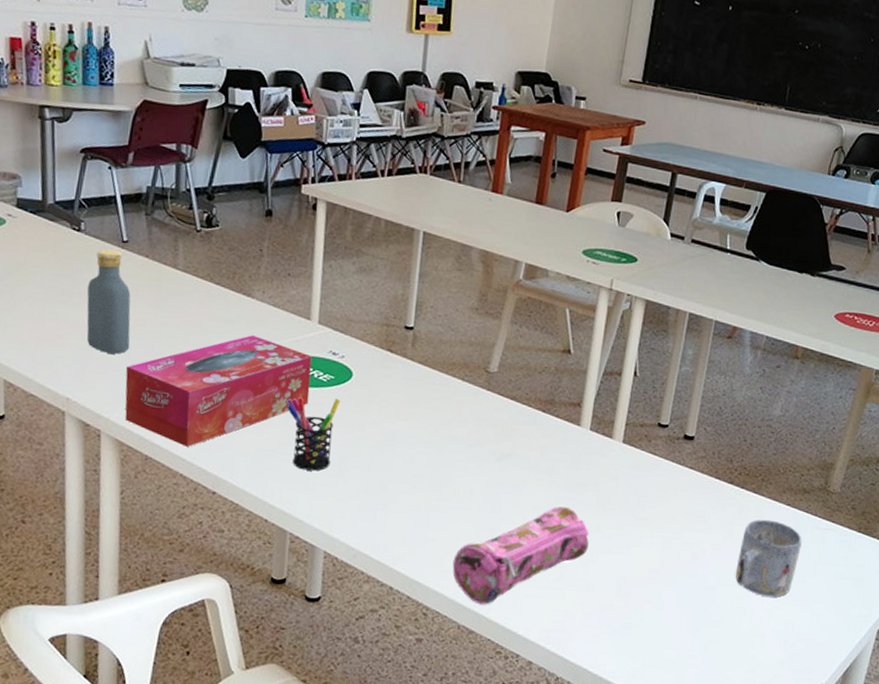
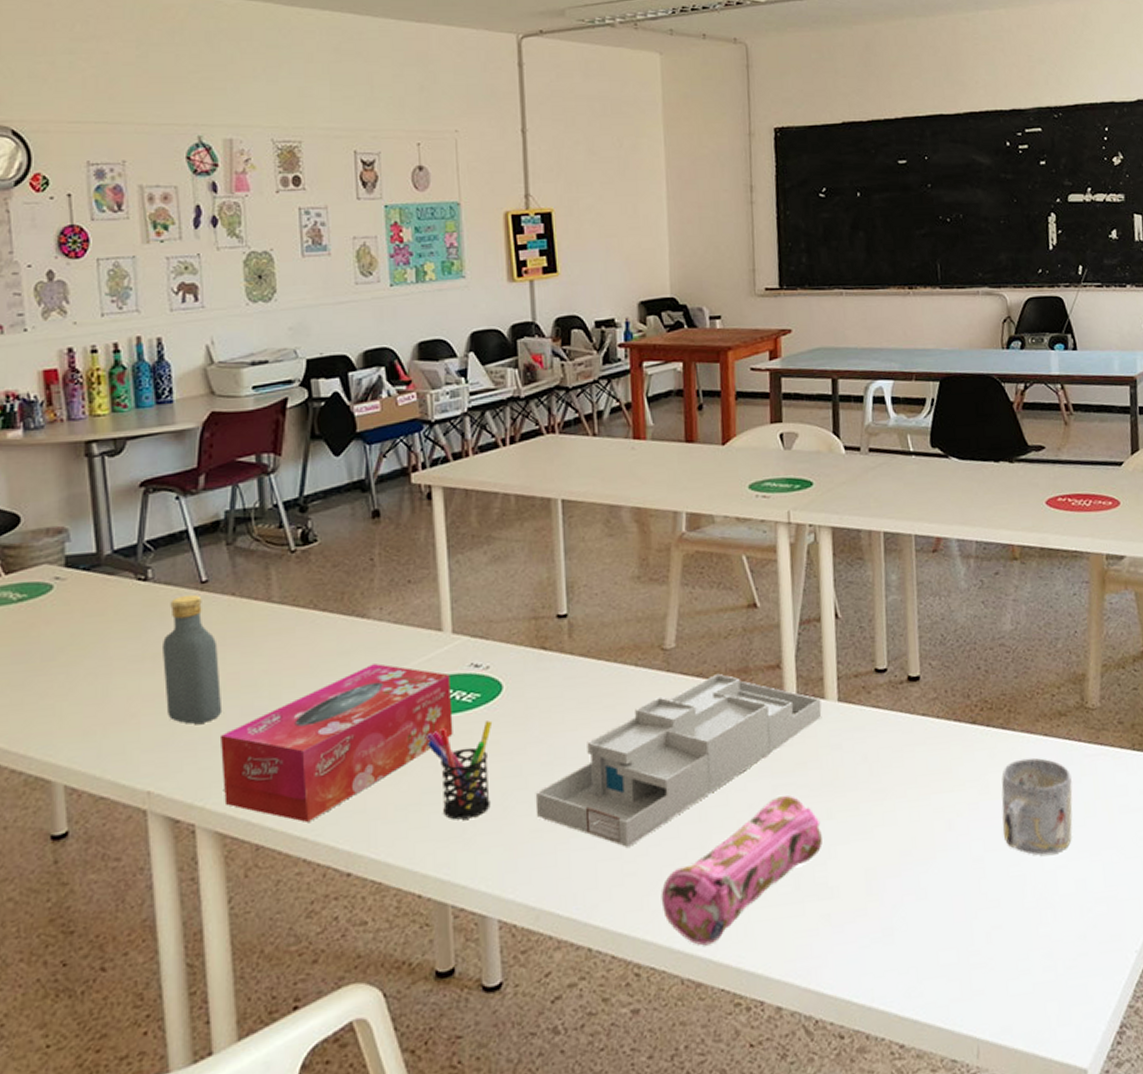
desk organizer: none [365,400,609,519] -> present [535,673,822,847]

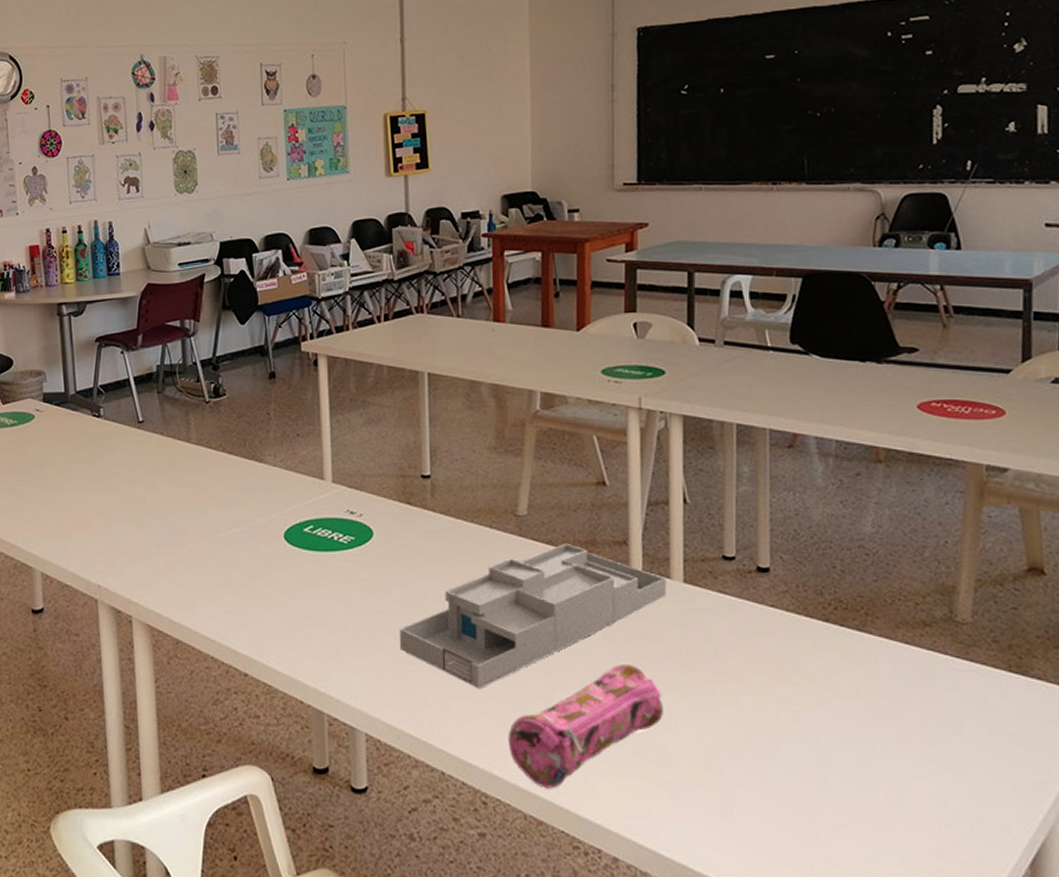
vodka: present [163,594,223,724] -> none [110,431,153,535]
tissue box: present [221,663,453,822] -> none [151,502,331,626]
pen holder: present [426,720,493,820] -> none [309,561,364,643]
mug: present [1001,757,1073,855] -> none [854,663,935,763]

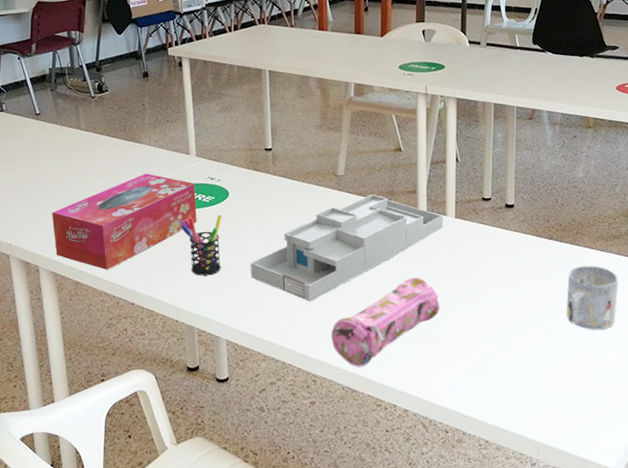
tissue box: none [151,502,331,626] -> present [52,173,197,270]
pen holder: none [309,561,364,643] -> present [180,215,223,276]
mug: none [854,663,935,763] -> present [566,265,619,330]

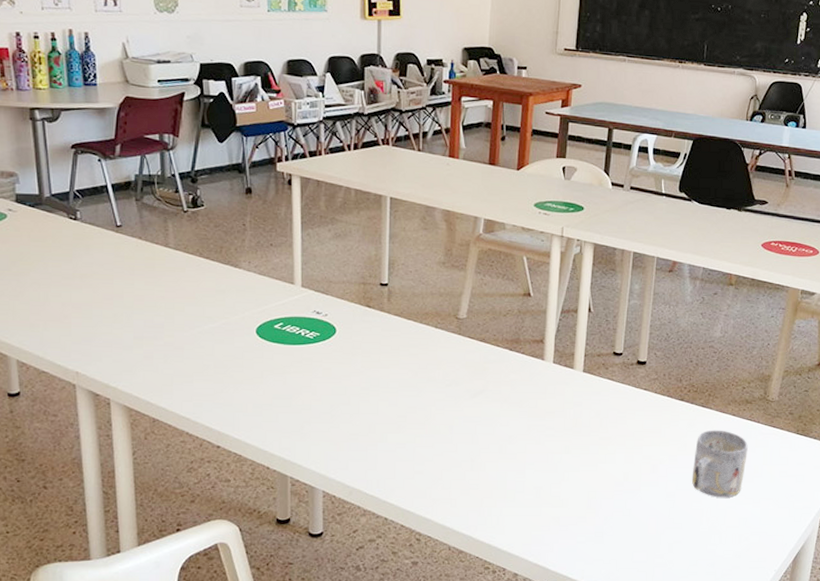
tissue box: present [52,173,197,270] -> none [129,302,299,407]
pen holder: present [180,215,223,276] -> none [278,353,327,420]
desk organizer: present [250,194,444,302] -> none [355,340,571,454]
pencil case: present [331,277,440,367] -> none [439,432,560,527]

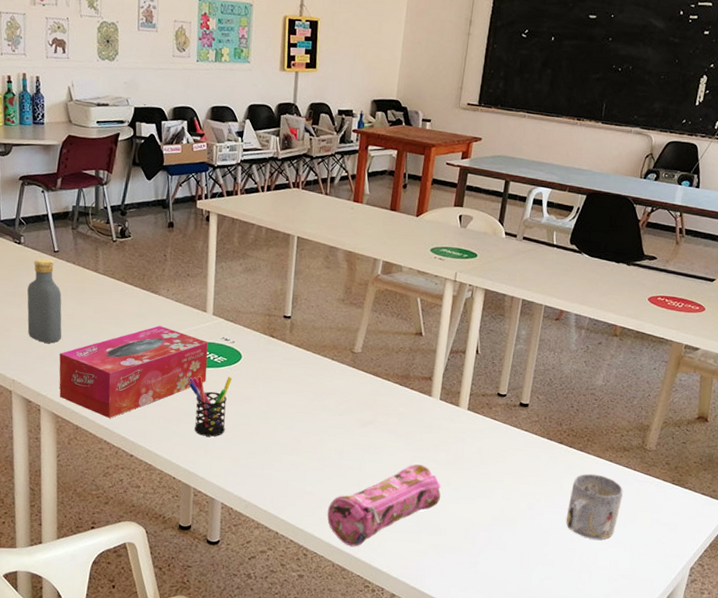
vodka: none [88,234,131,329] -> present [27,258,62,343]
tissue box: none [129,302,299,407] -> present [59,326,208,418]
pen holder: none [278,353,327,420] -> present [188,375,233,437]
pencil case: none [439,432,560,527] -> present [327,464,441,547]

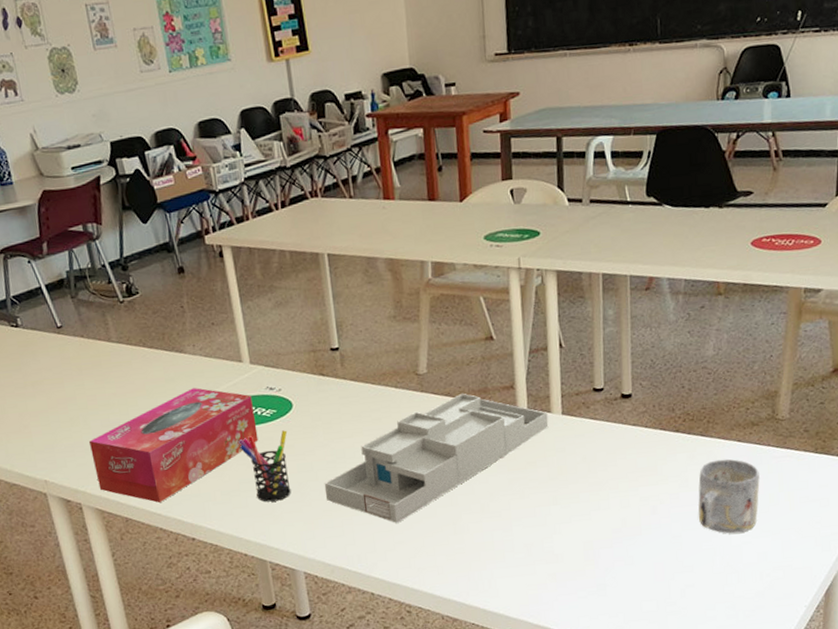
vodka: present [27,258,62,343] -> none [37,337,88,433]
desk organizer: none [254,375,456,475] -> present [324,393,549,523]
pencil case: present [327,464,441,547] -> none [424,486,549,593]

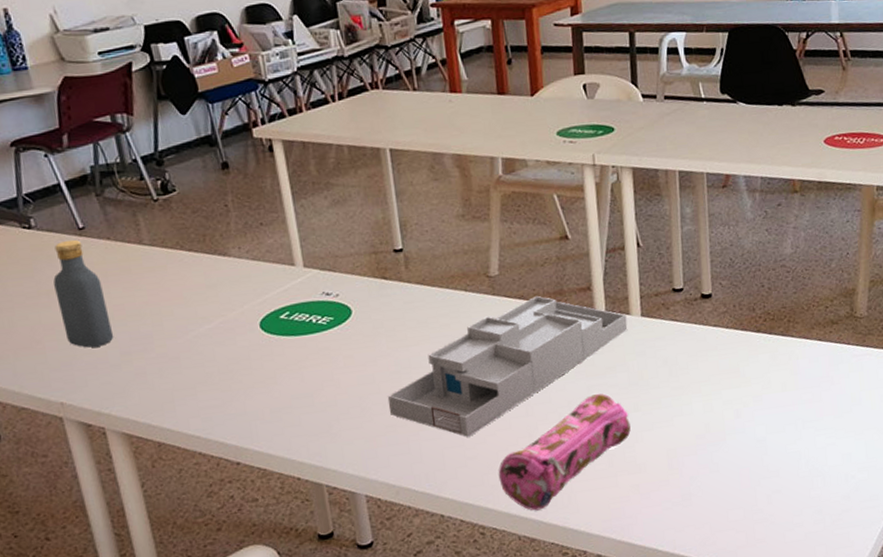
vodka: none [37,337,88,433] -> present [53,239,114,348]
tissue box: present [89,388,258,503] -> none [115,294,313,424]
pen holder: present [238,430,291,502] -> none [290,339,351,419]
pencil case: none [424,486,549,593] -> present [498,393,631,511]
mug: present [698,459,760,534] -> none [781,358,842,436]

